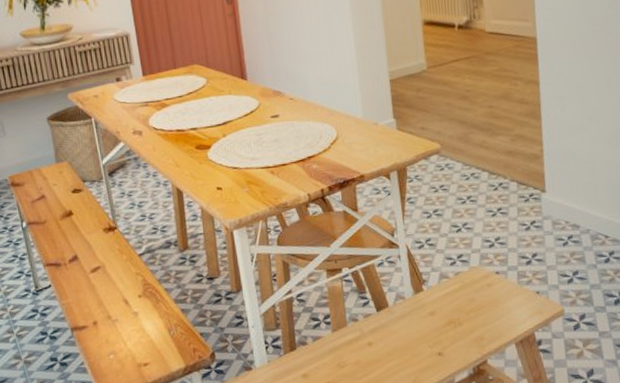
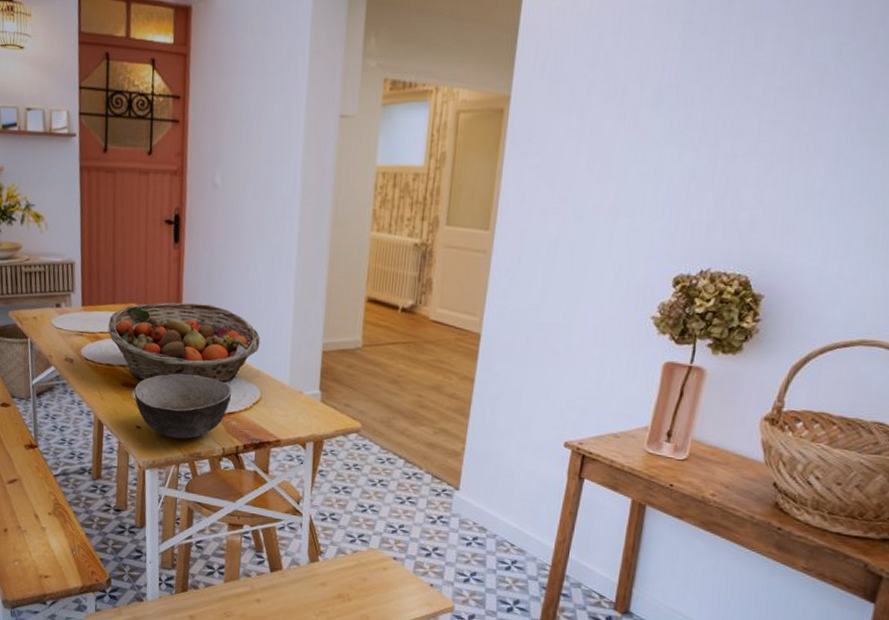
fruit basket: none [172,53,328,141] -> present [108,302,260,382]
bowl: none [209,124,308,193] -> present [134,374,232,440]

